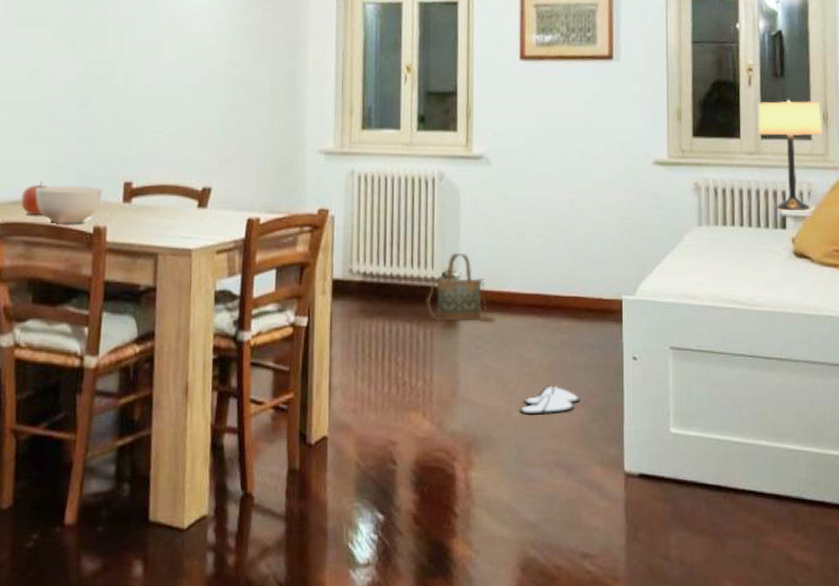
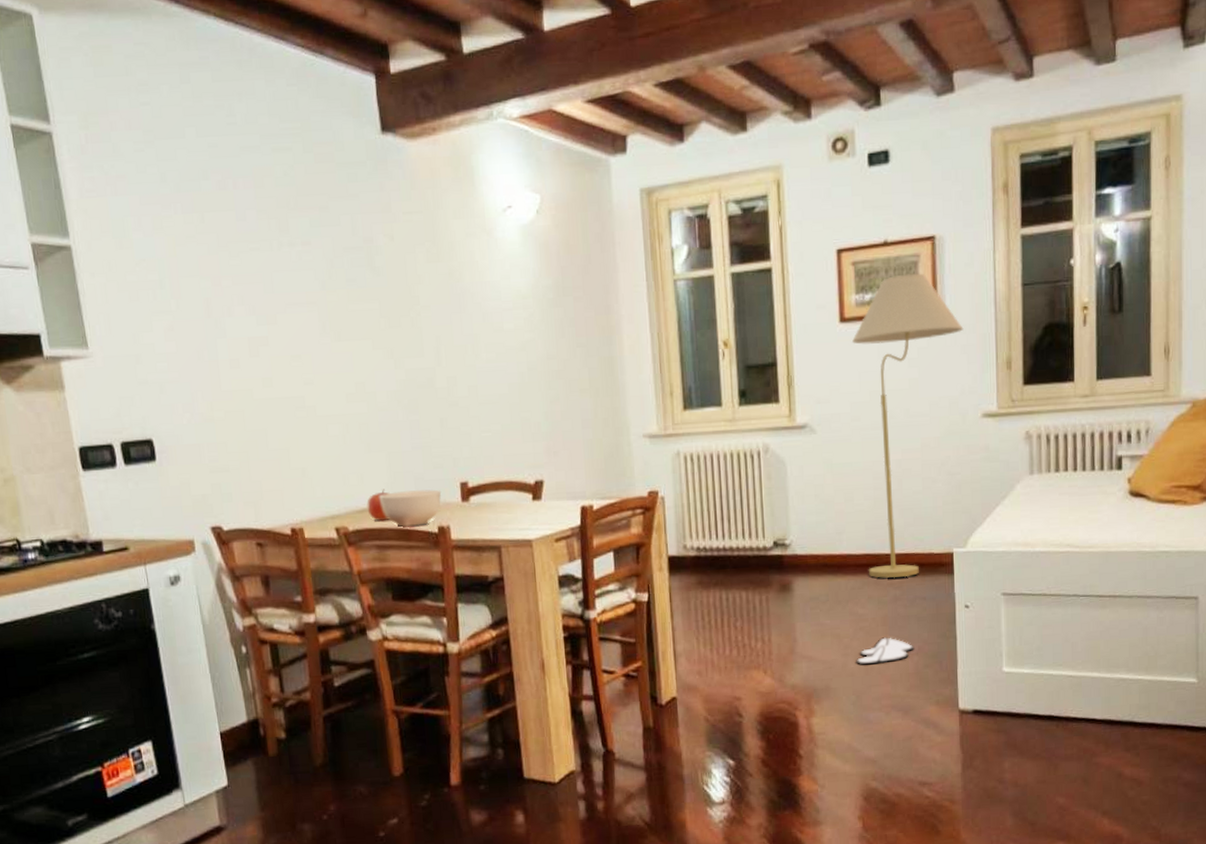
handbag: present [425,252,495,323] -> none [759,521,828,587]
floor lamp: none [531,20,637,323] -> present [852,273,964,579]
table lamp: present [757,99,823,211] -> none [1093,334,1163,451]

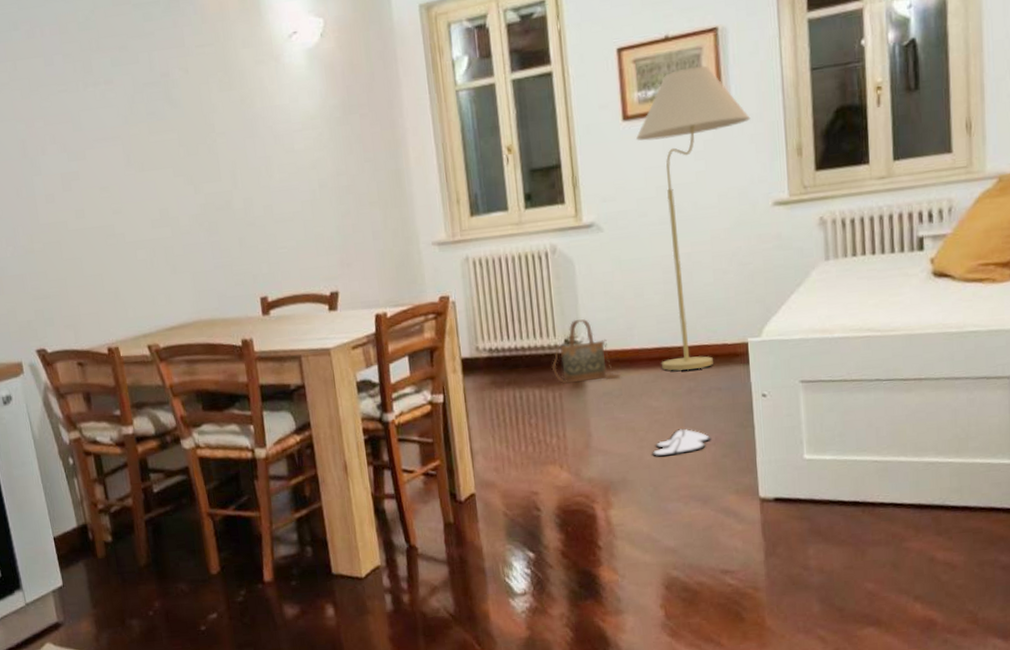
fruit: present [367,489,390,522] -> none [175,307,197,338]
bowl: present [379,489,442,528] -> none [186,305,244,343]
handbag: none [759,521,828,587] -> present [551,319,621,384]

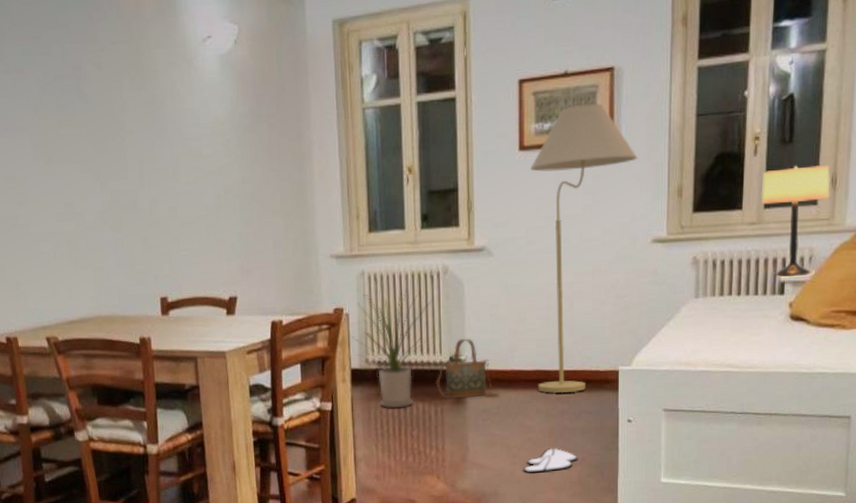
house plant: none [459,271,550,398] -> present [351,288,438,409]
table lamp: none [888,110,965,232] -> present [761,164,831,277]

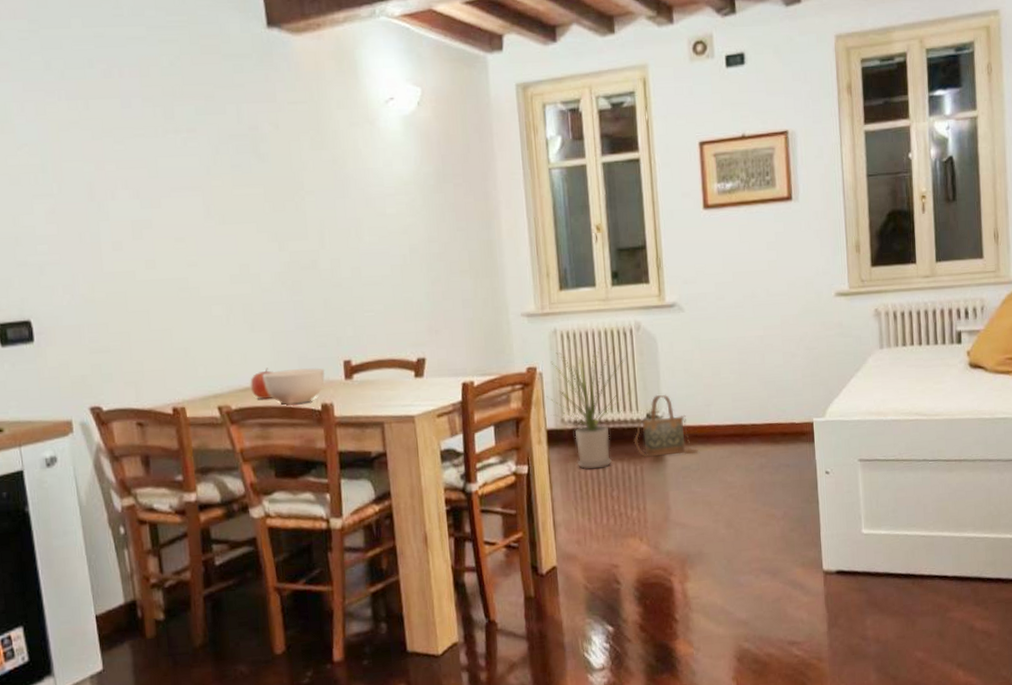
fruit: none [75,302,96,332] -> present [250,368,273,400]
bowl: none [86,303,144,338] -> present [262,368,325,406]
slippers: present [523,448,578,473] -> none [726,503,780,531]
floor lamp: present [531,103,638,394] -> none [715,164,816,448]
table lamp: present [761,164,831,277] -> none [932,221,994,327]

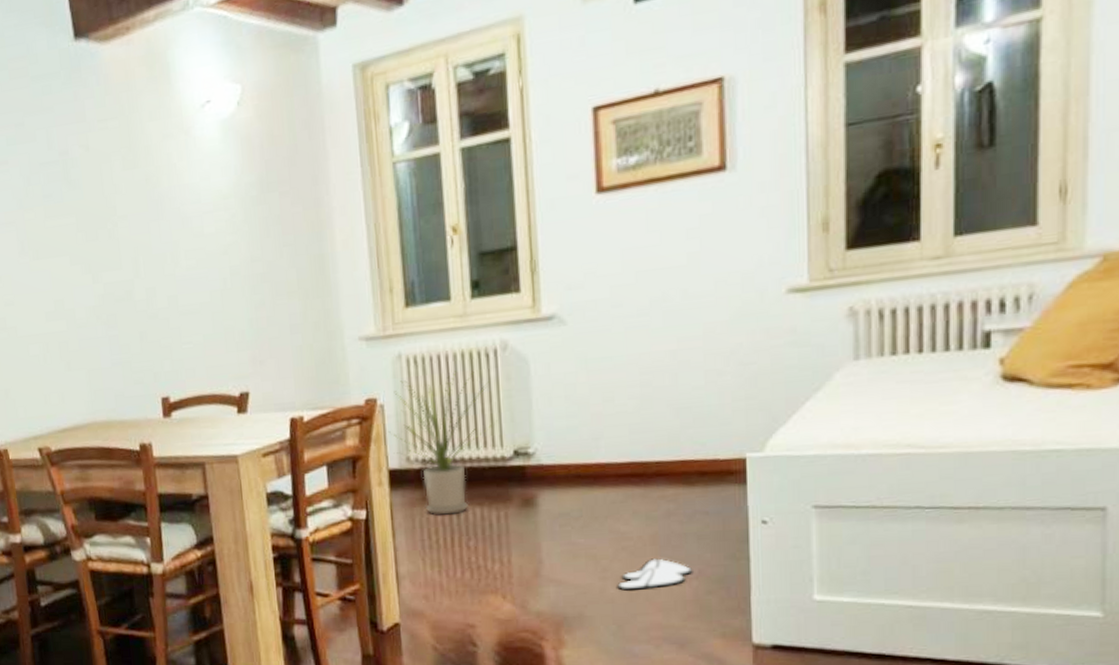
fruit: present [250,368,273,400] -> none [68,407,91,441]
bowl: present [262,368,325,406] -> none [80,406,143,446]
handbag: present [633,394,699,457] -> none [496,427,582,502]
slippers: none [726,503,780,531] -> present [617,558,693,591]

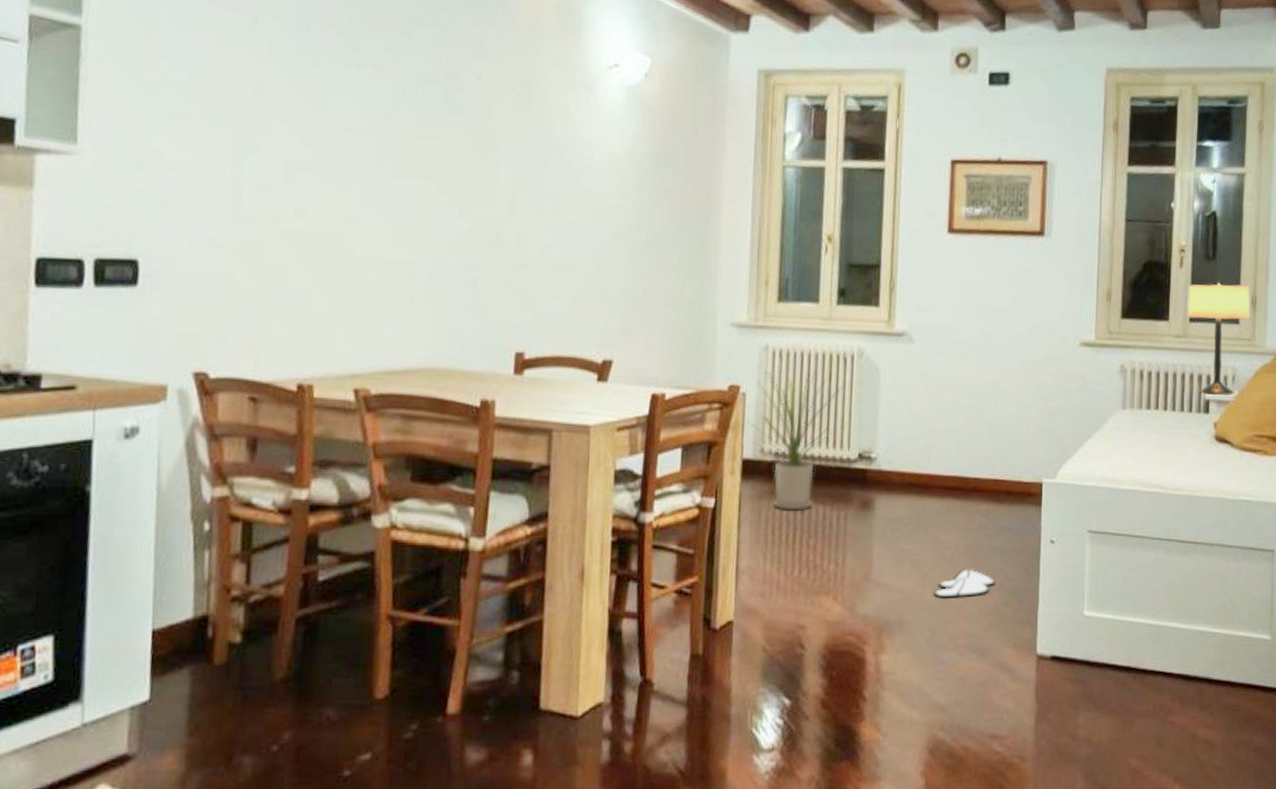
table lamp: none [948,170,1057,325] -> present [1186,282,1251,395]

